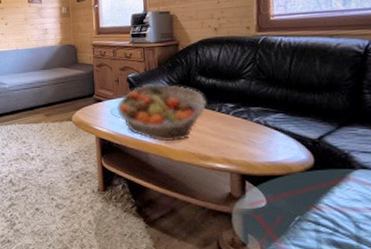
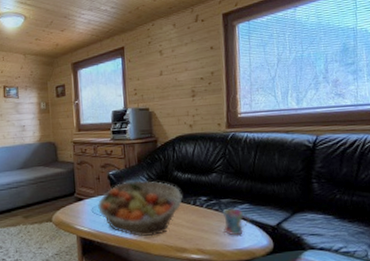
mug: none [251,117,285,147] -> present [222,208,250,236]

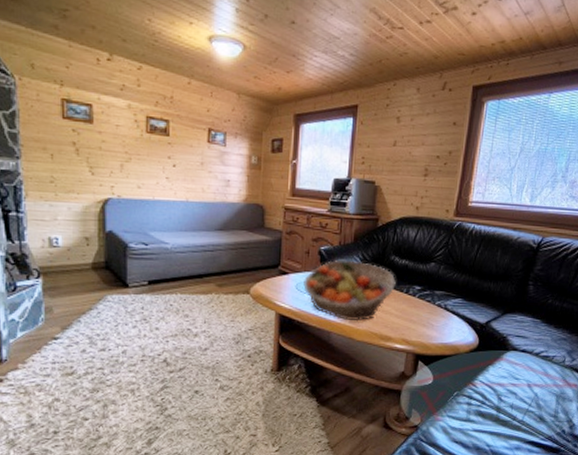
mug: present [222,208,250,236] -> none [432,301,460,330]

